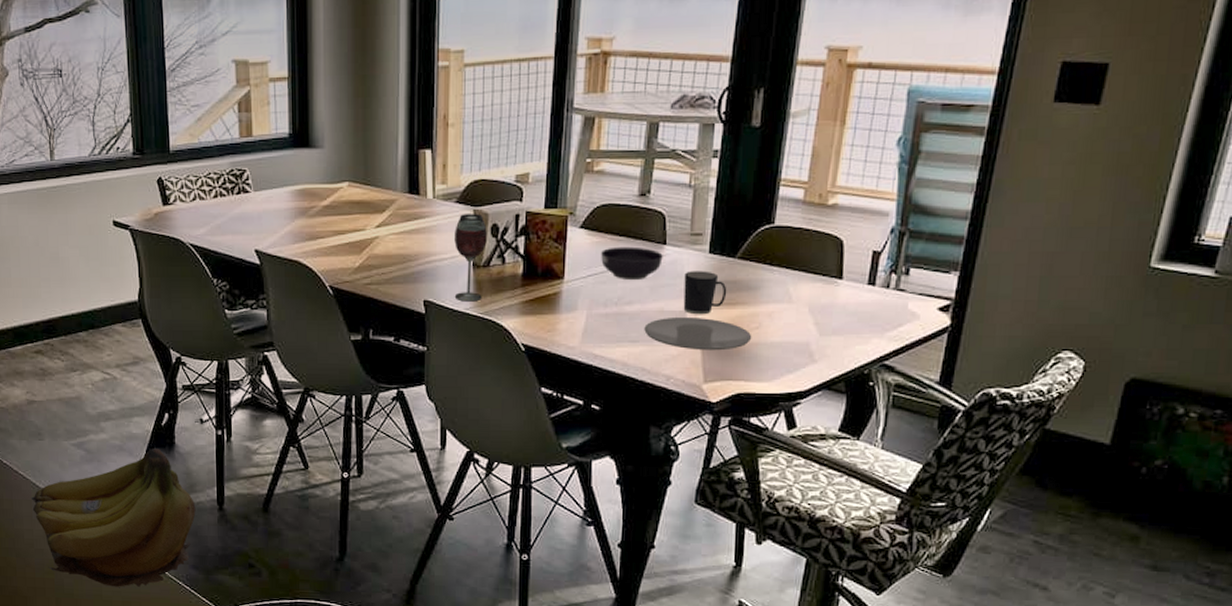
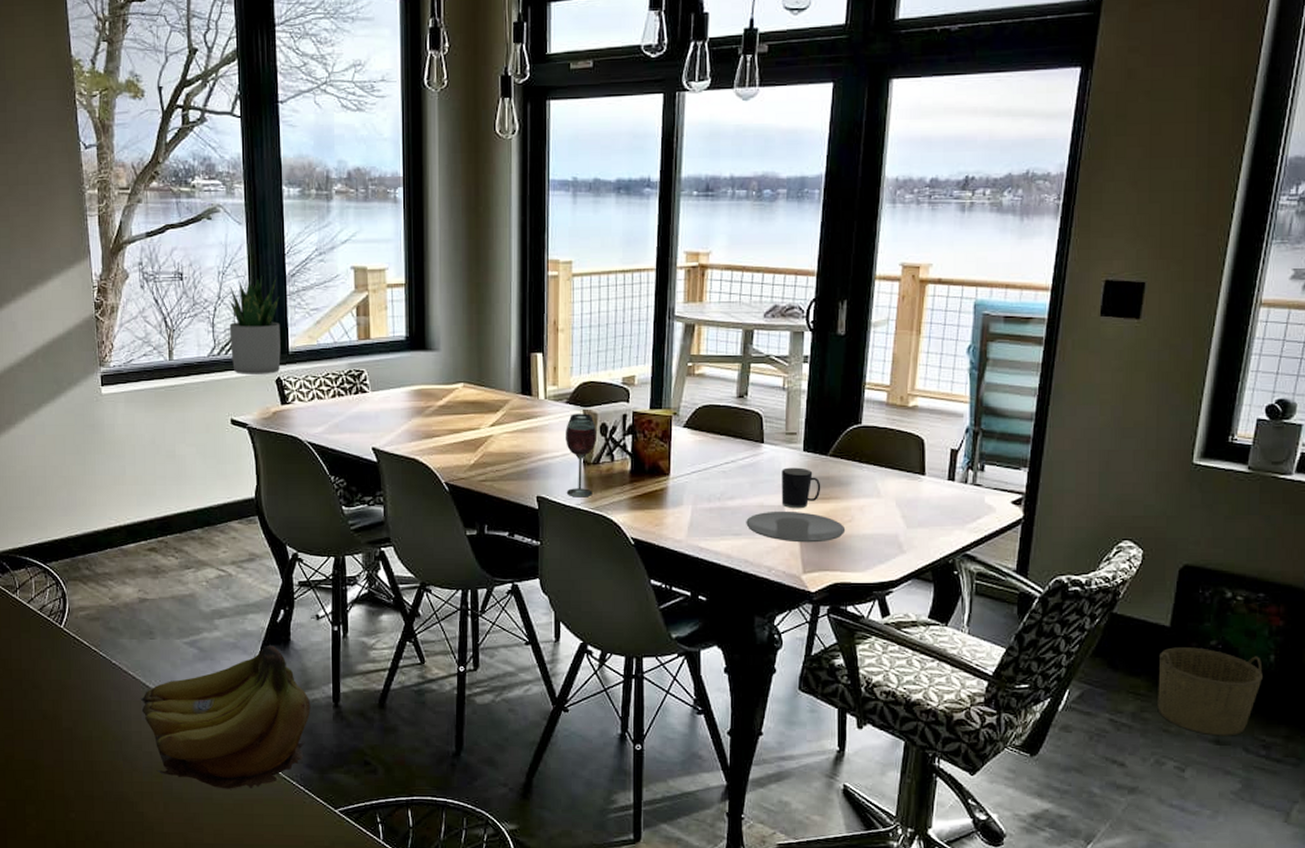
planter: none [108,70,162,176] -> present [229,275,281,376]
bowl: present [601,246,663,279] -> none [704,445,761,476]
basket: none [1089,466,1214,562] -> present [1157,647,1263,736]

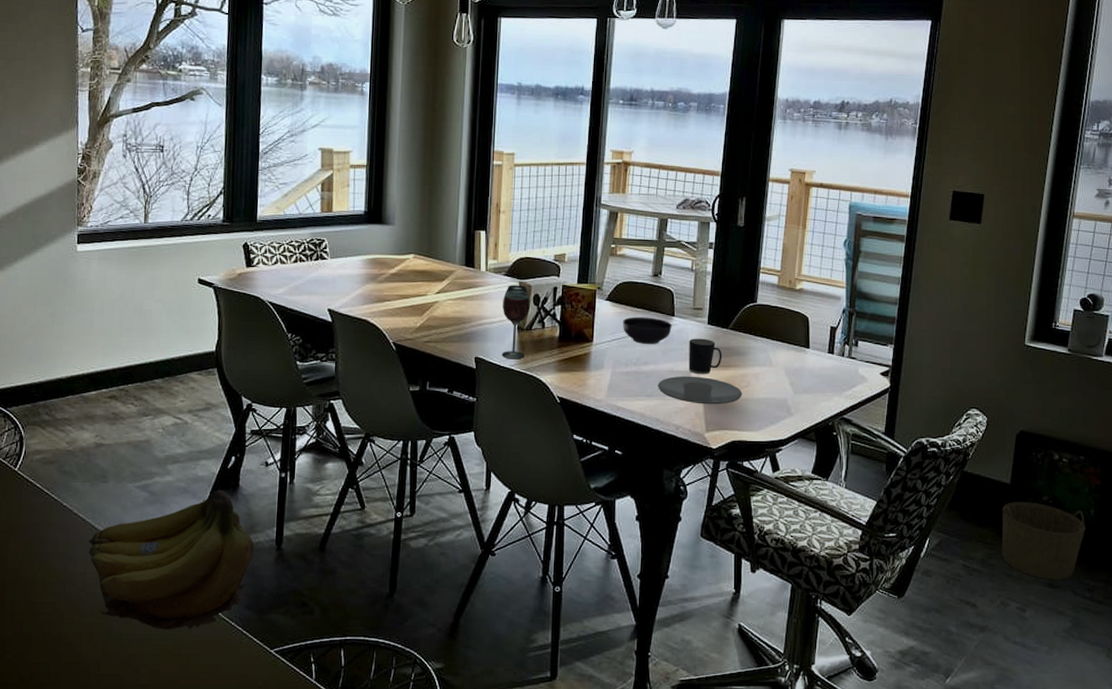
planter: present [229,275,281,376] -> none [203,151,252,240]
bowl: none [704,445,761,476] -> present [623,316,672,344]

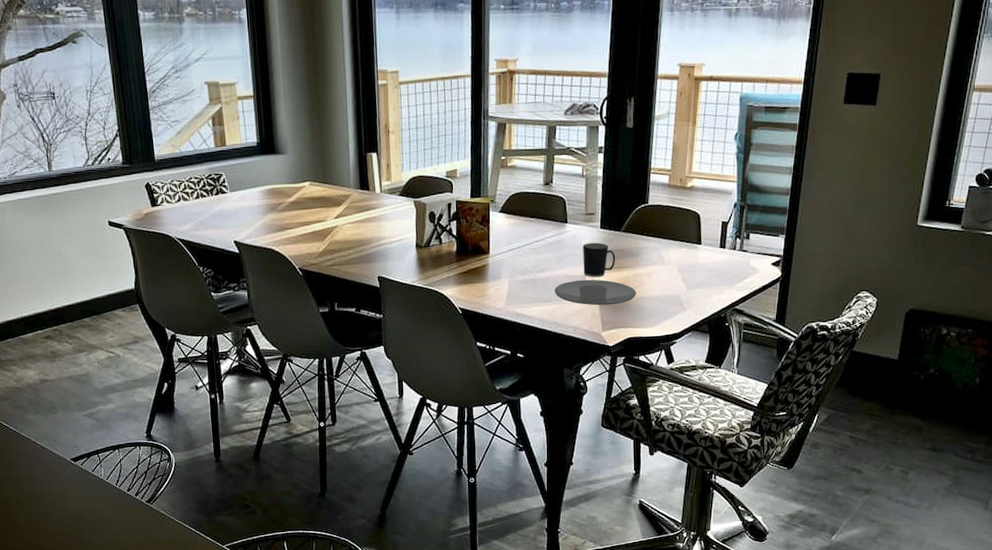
fruit: present [87,490,255,630] -> none [48,413,197,535]
wineglass: present [502,285,530,360] -> none [399,204,426,276]
bowl: present [623,316,672,344] -> none [517,225,565,252]
basket: present [1002,502,1085,580] -> none [887,375,970,445]

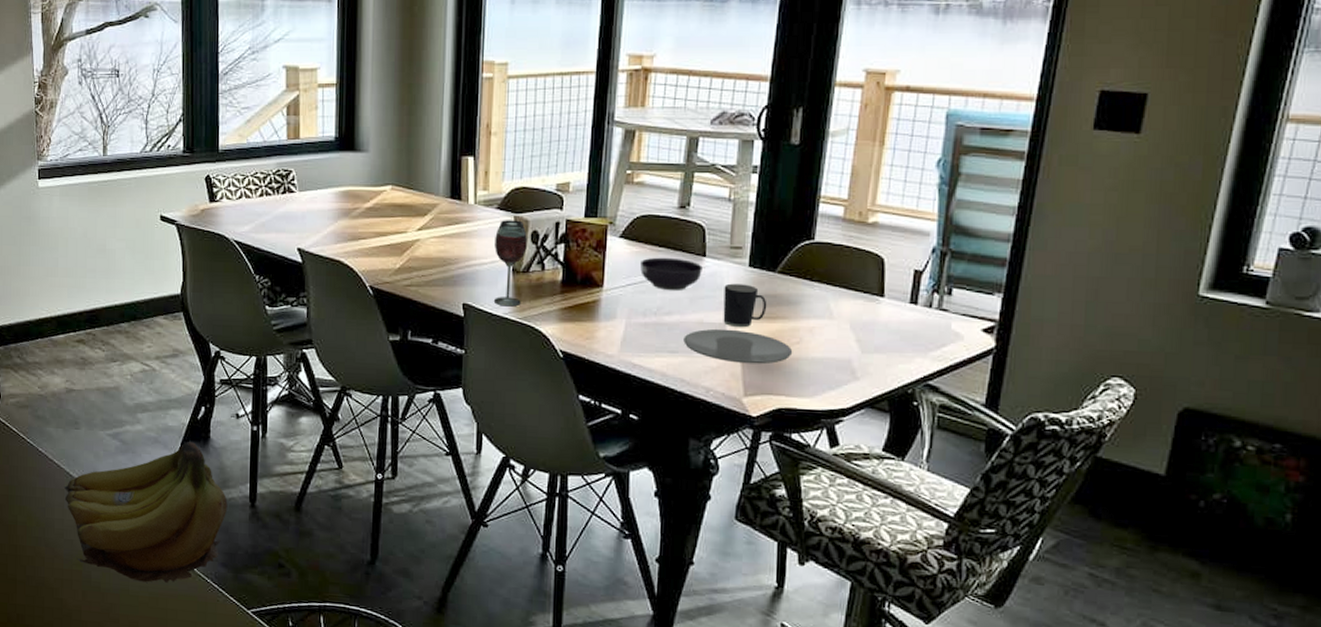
fruit: none [48,413,197,535] -> present [63,442,228,583]
wineglass: none [399,204,426,276] -> present [494,220,527,307]
bowl: none [517,225,565,252] -> present [640,257,703,290]

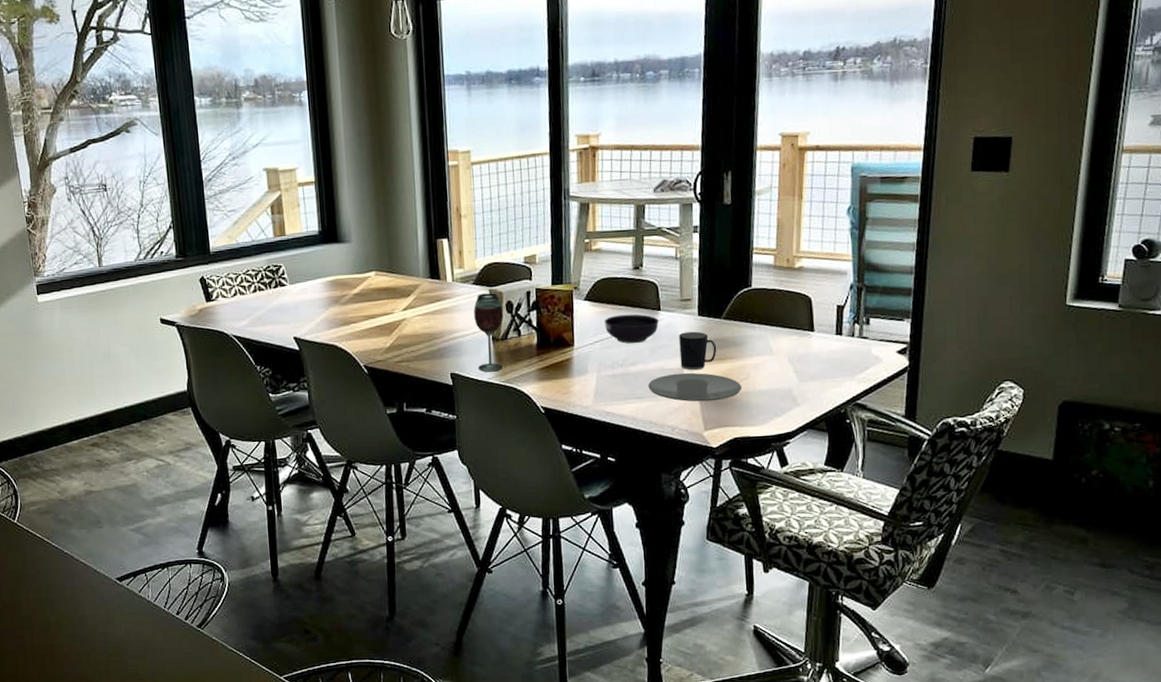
fruit: present [63,442,228,583] -> none [92,527,252,664]

